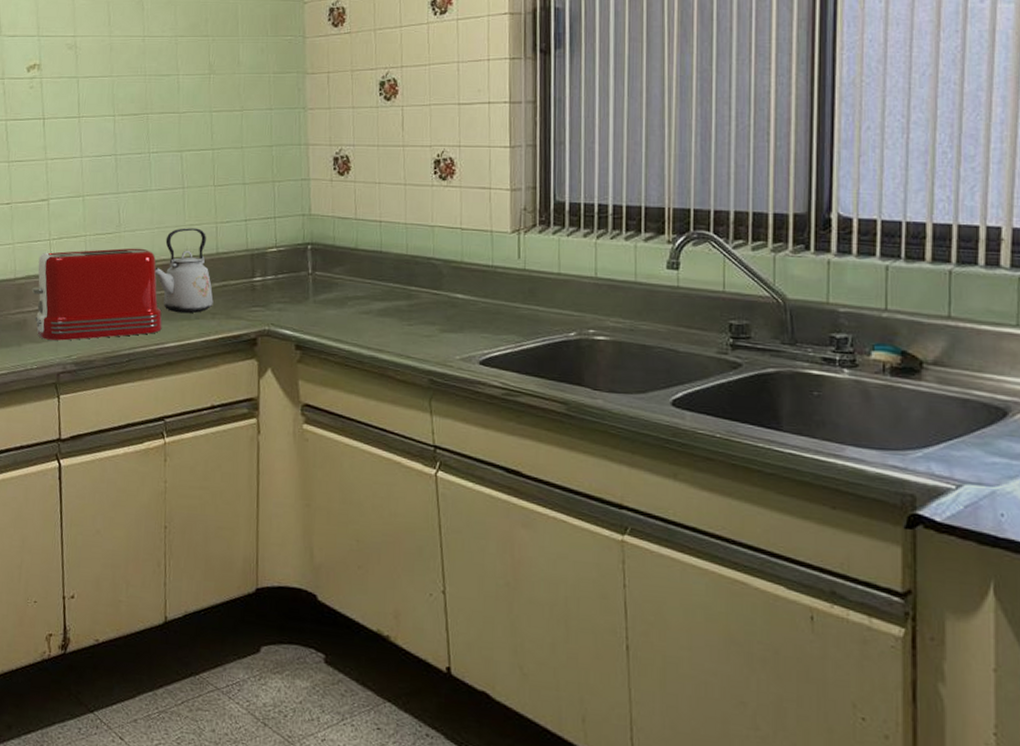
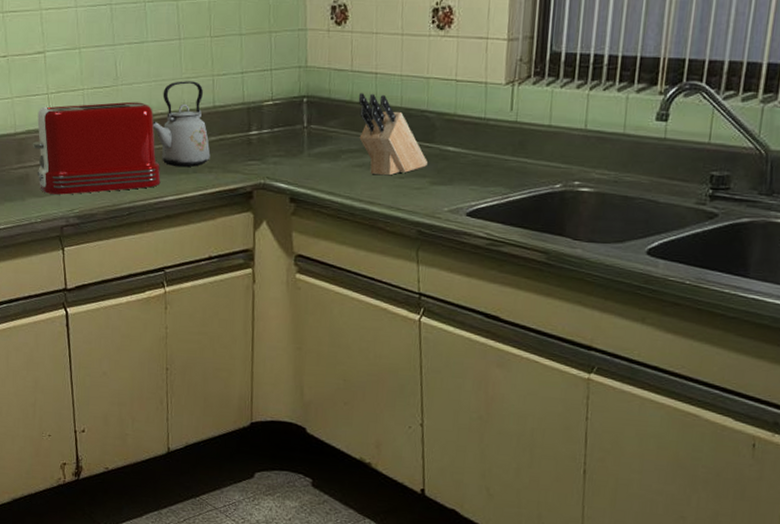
knife block: none [363,241,436,323] -> present [358,93,427,176]

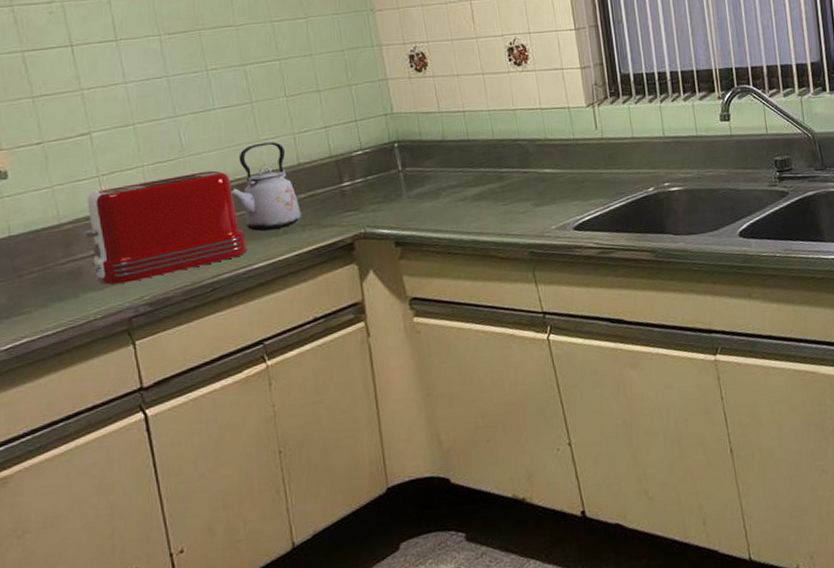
knife block: present [358,93,427,176] -> none [450,130,528,206]

